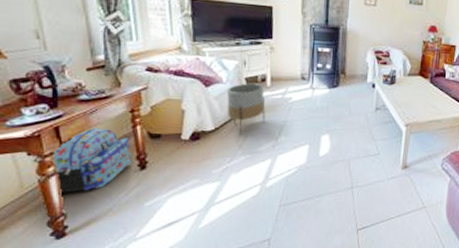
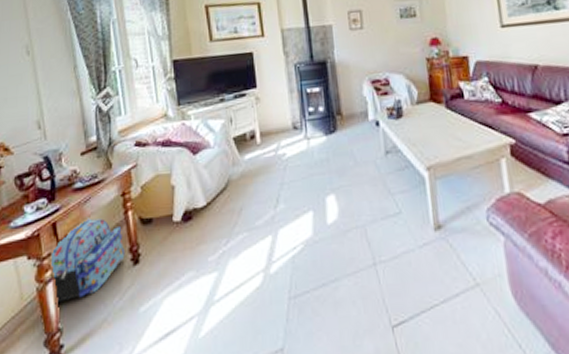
planter: present [227,83,266,135] -> none [216,142,259,208]

